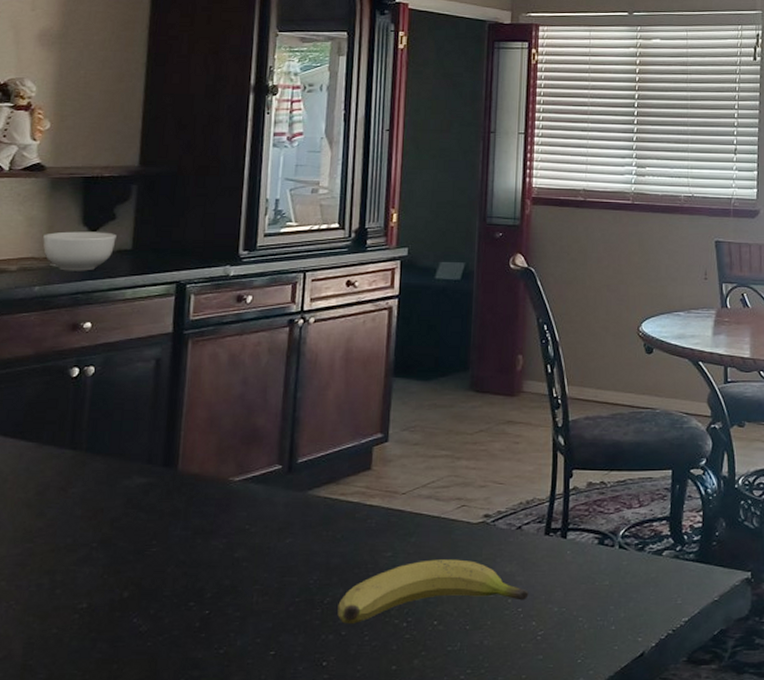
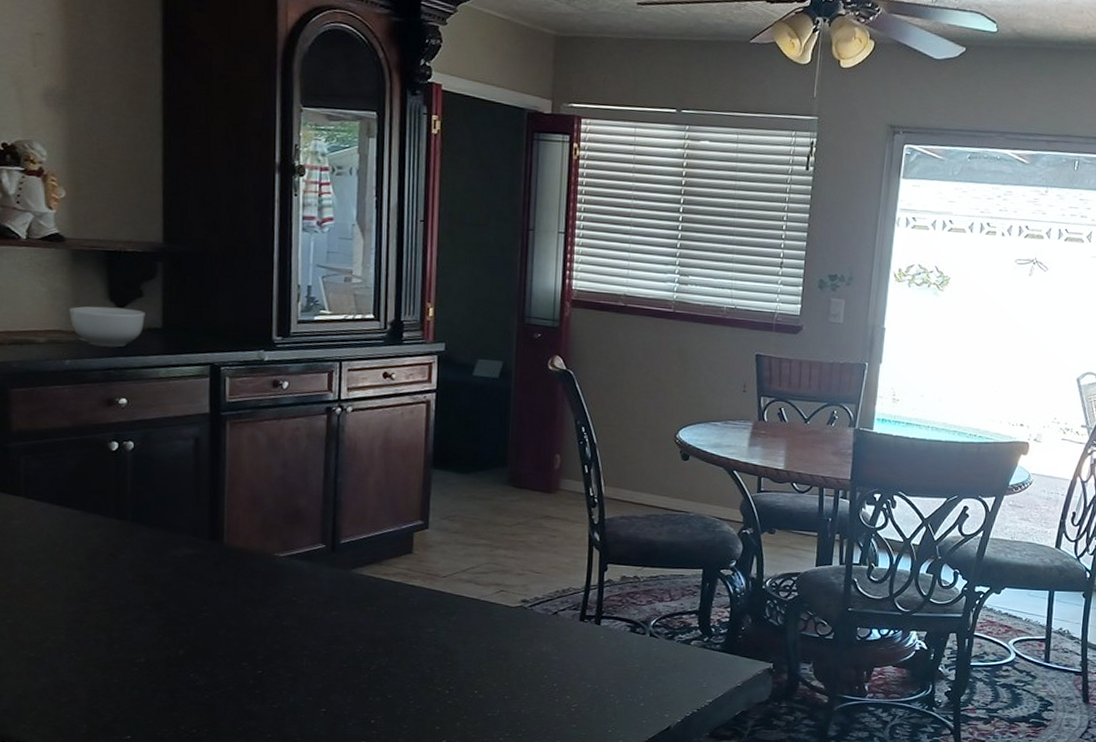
fruit: present [337,559,529,624] -> none [383,637,564,689]

